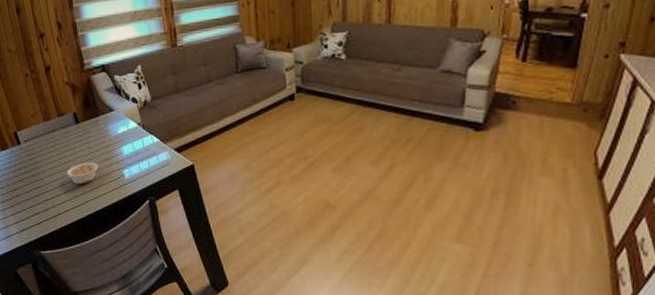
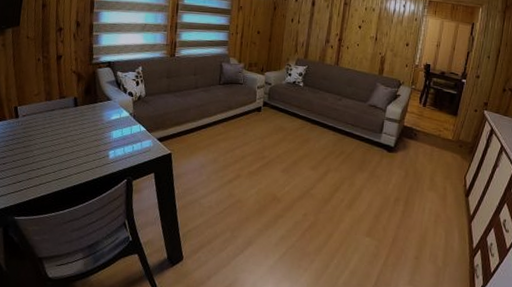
legume: present [66,162,98,184] -> none [56,141,87,159]

